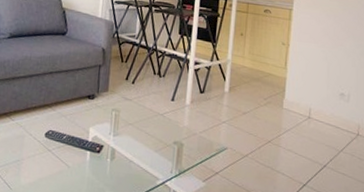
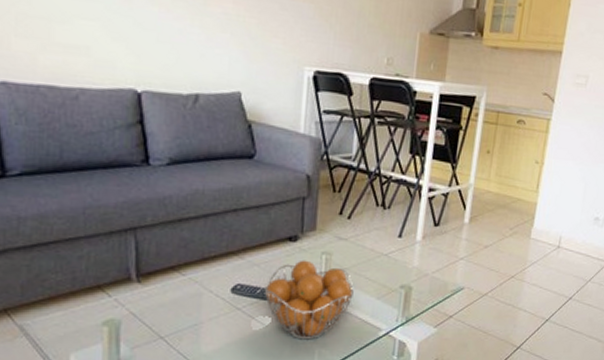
fruit basket: none [68,114,137,182] -> present [264,260,354,340]

